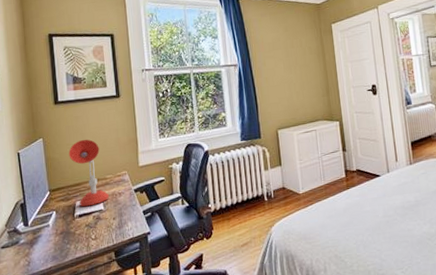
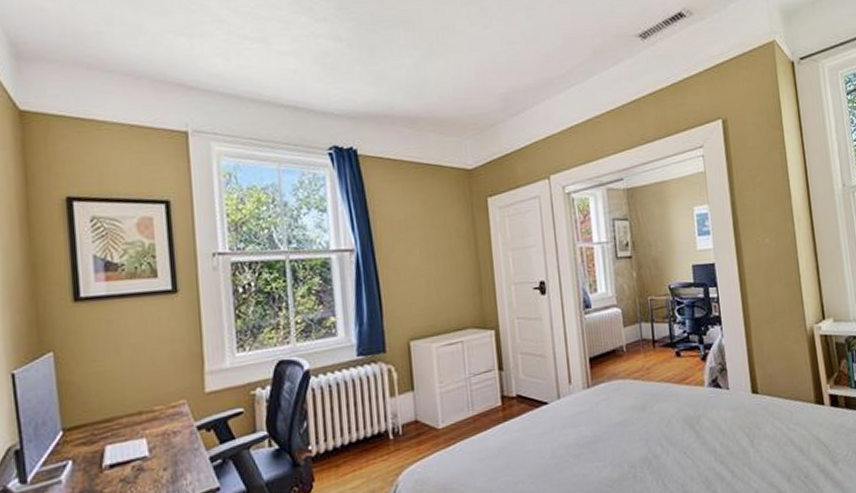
desk lamp: present [68,139,109,207] -> none [95,353,157,453]

